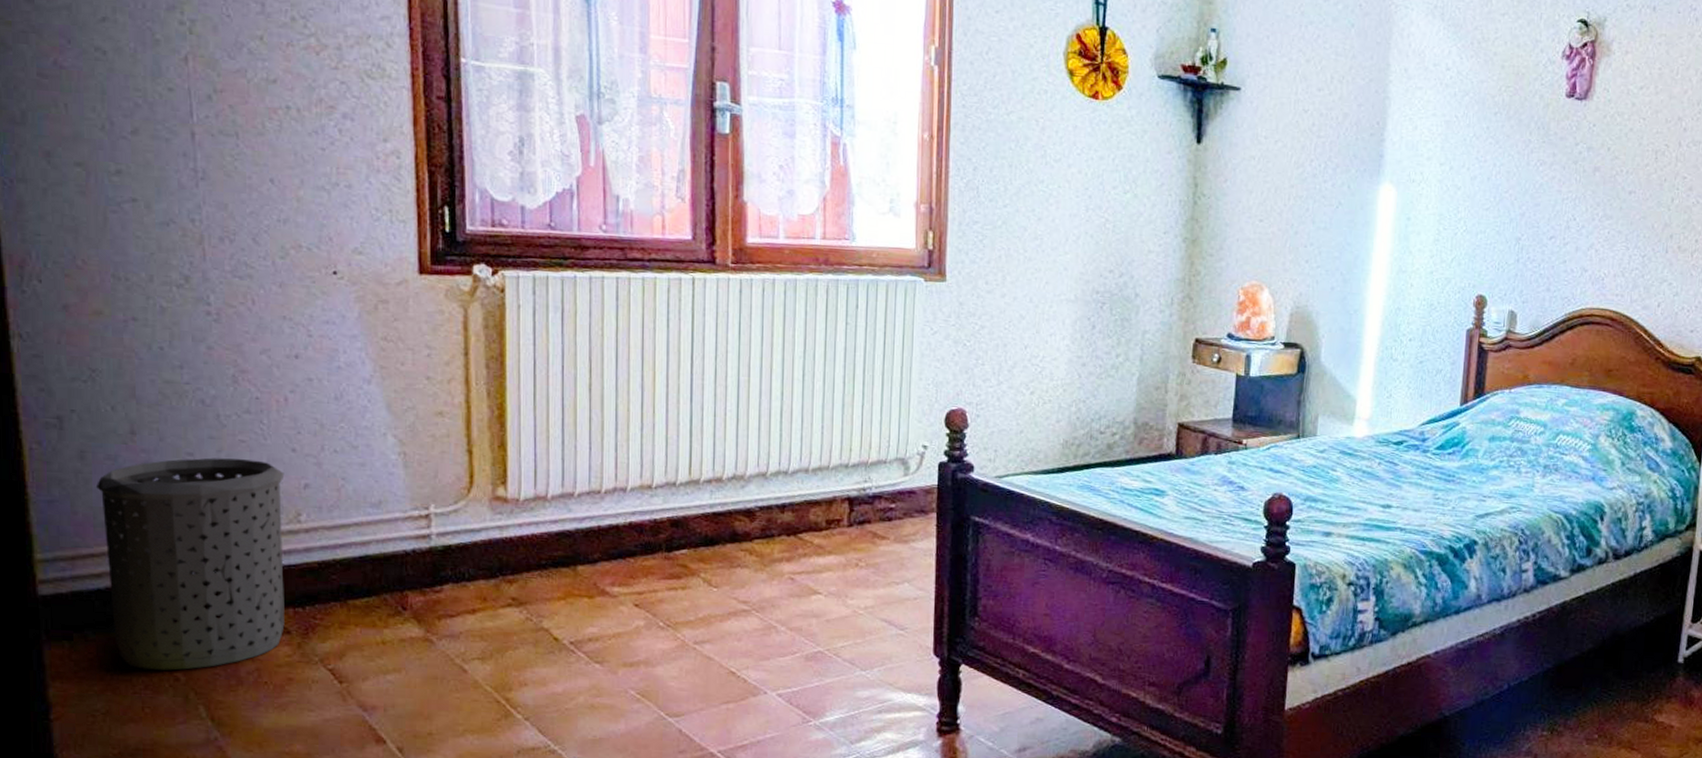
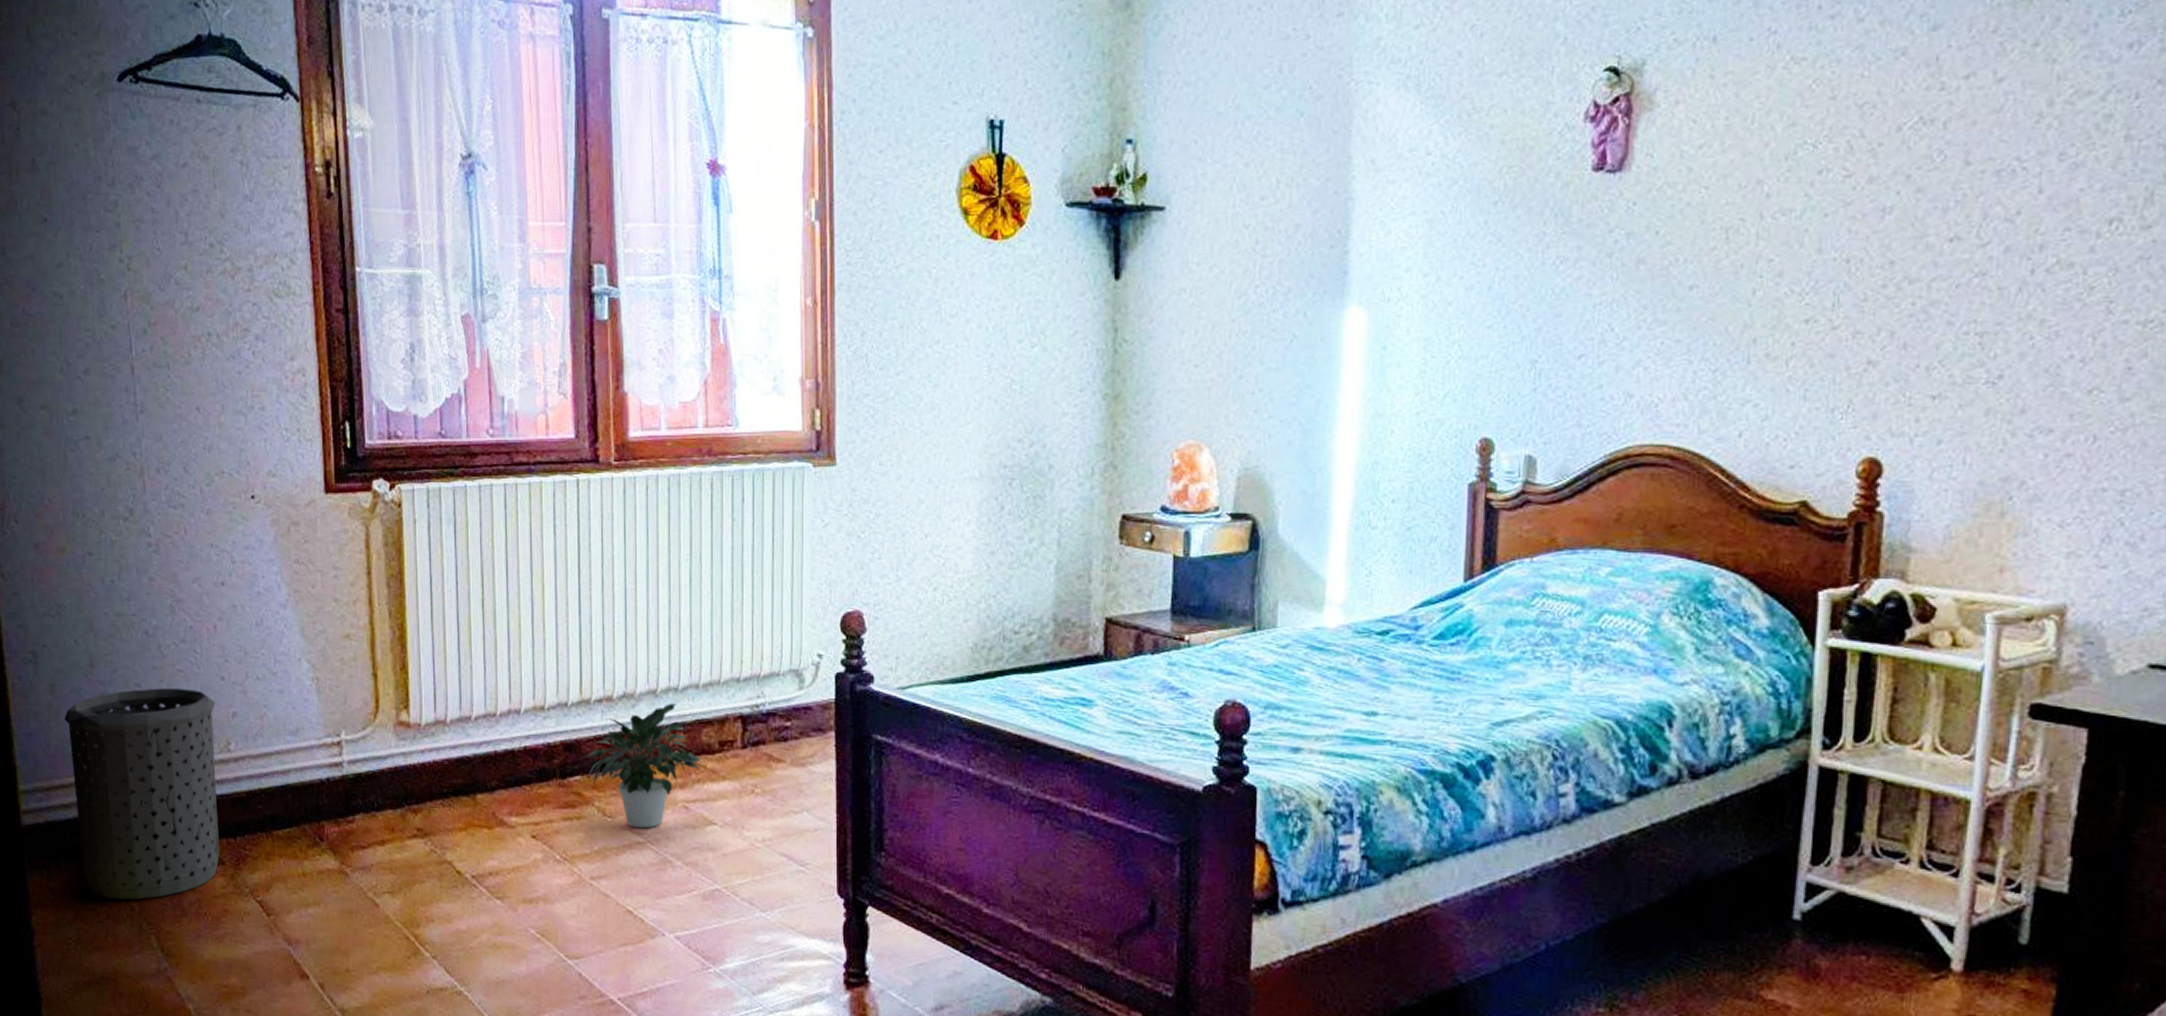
potted plant: none [688,486,809,598] -> present [581,704,702,829]

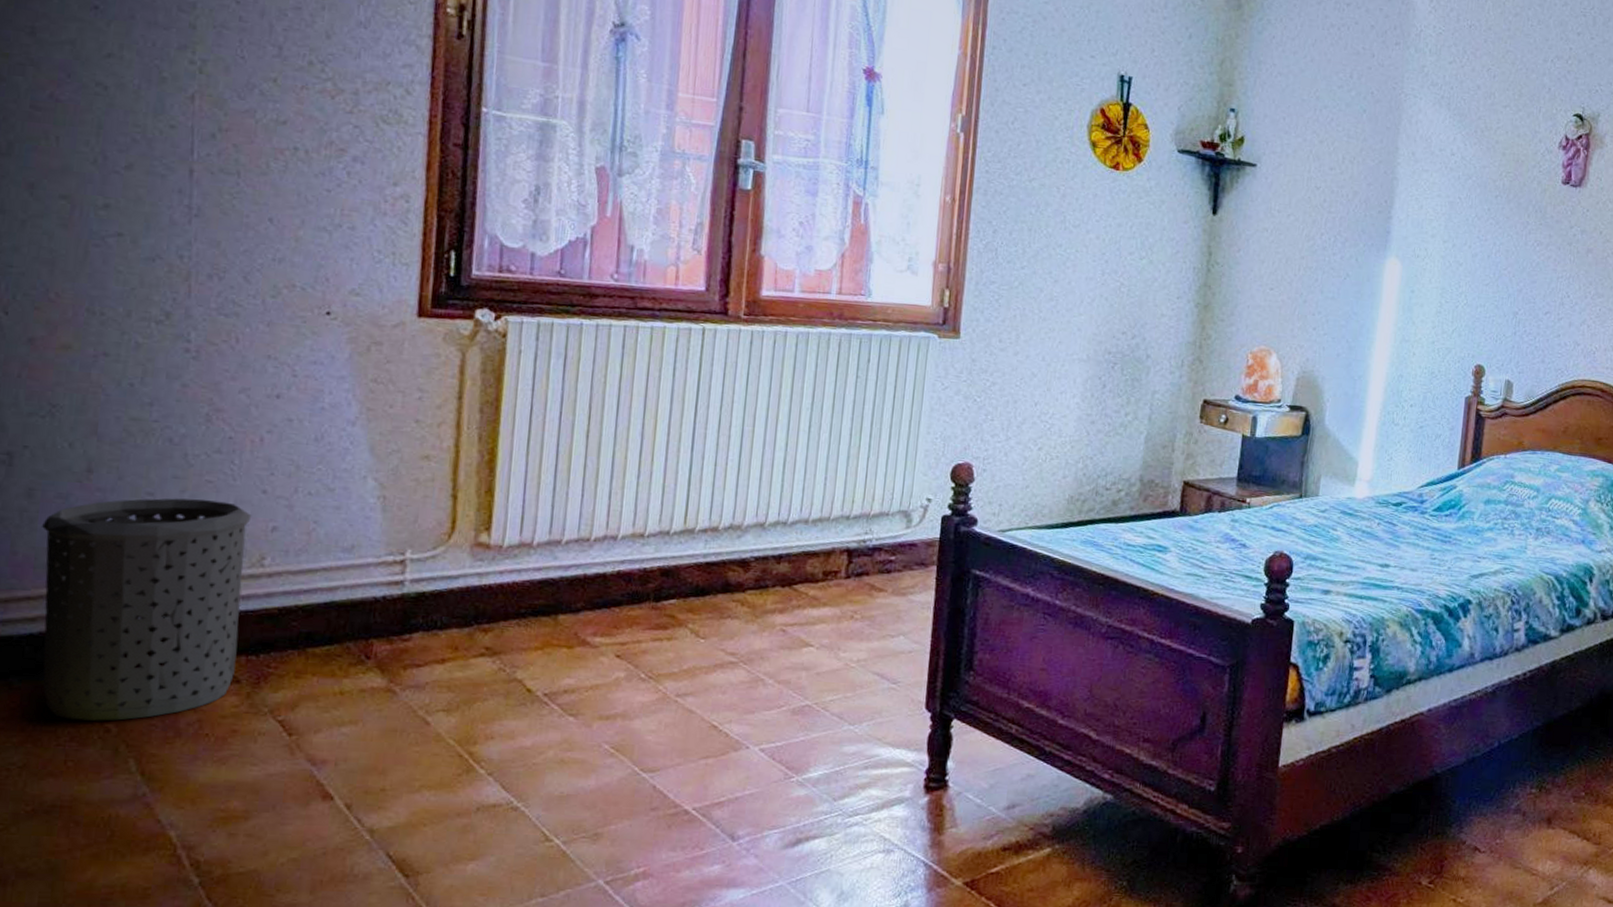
potted plant: present [581,704,702,829] -> none [678,536,804,650]

